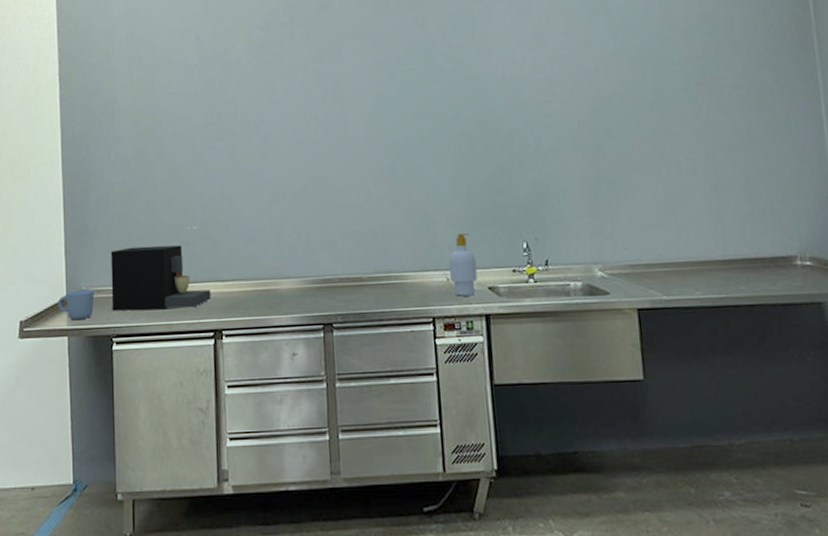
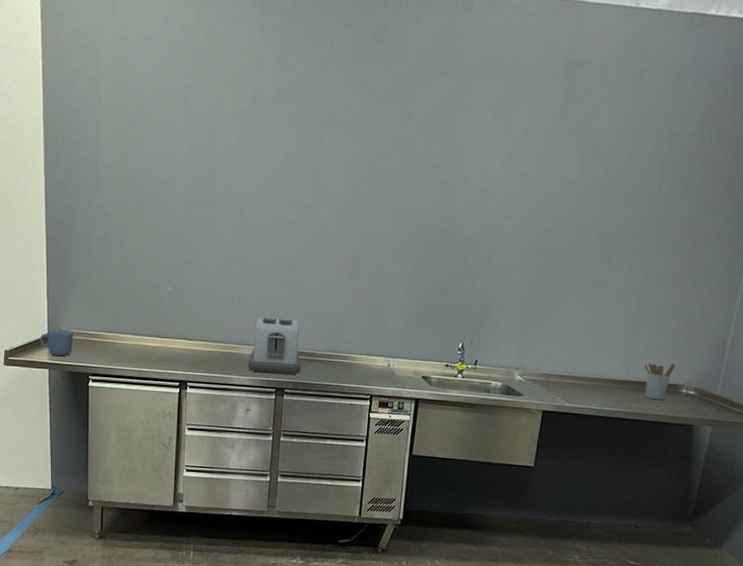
coffee maker: present [110,245,212,311] -> none [89,298,180,360]
toaster: none [288,241,349,309] -> present [248,316,301,375]
soap bottle: present [449,232,478,296] -> none [391,326,416,382]
utensil holder: none [743,232,780,278] -> present [644,363,676,401]

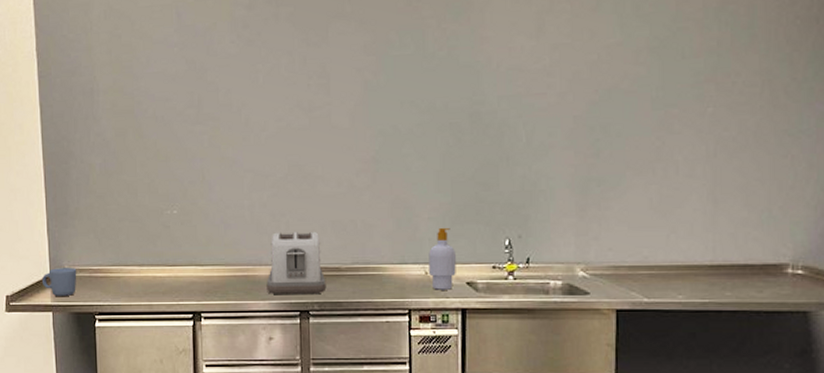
soap bottle: none [391,326,416,382] -> present [429,227,456,290]
utensil holder: present [644,363,676,401] -> none [734,239,774,285]

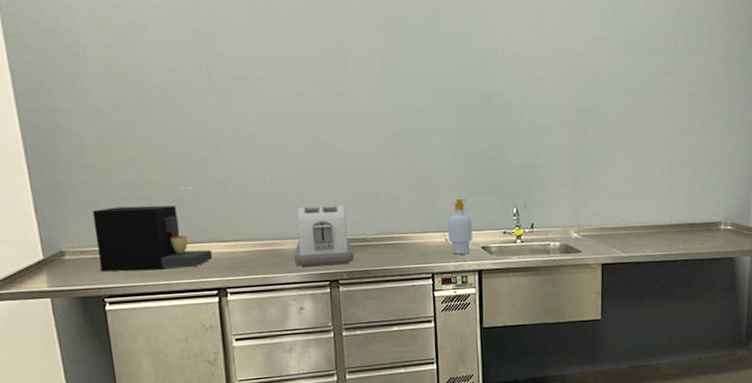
mug: present [42,268,77,296] -> none [34,249,79,281]
coffee maker: none [92,228,191,291] -> present [92,205,213,272]

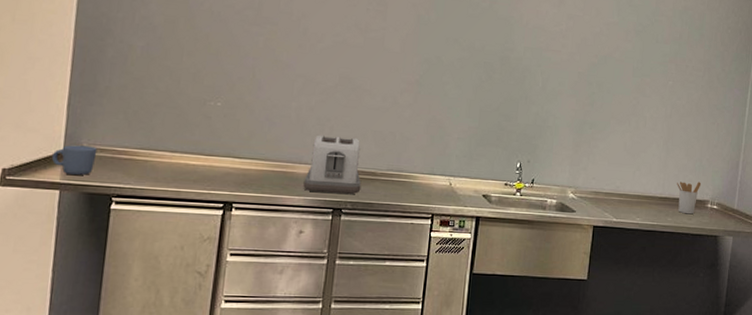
mug: none [34,249,79,281] -> present [52,145,98,175]
coffee maker: present [92,205,213,272] -> none [115,112,227,179]
soap bottle: present [448,198,473,255] -> none [453,147,477,200]
utensil holder: none [686,203,713,239] -> present [677,181,702,215]

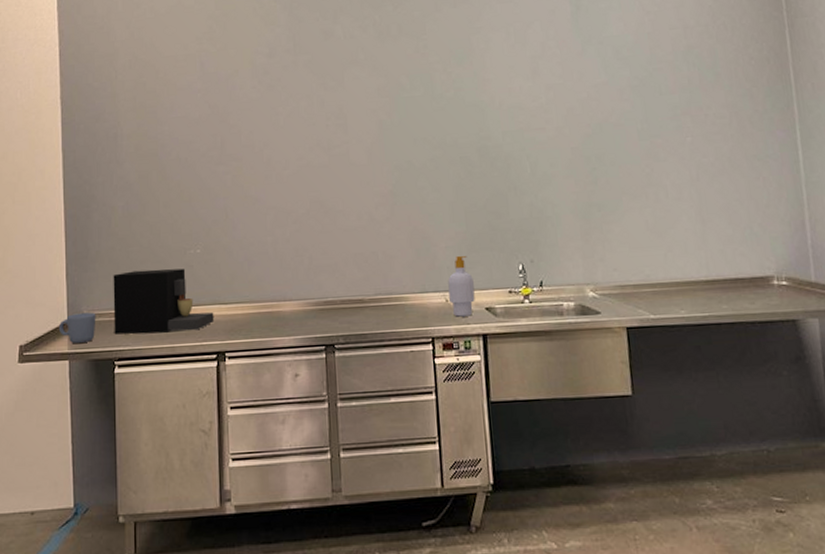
coffee maker: none [115,112,227,179] -> present [113,268,215,335]
toaster: present [303,135,361,194] -> none [291,264,351,330]
soap bottle: none [453,147,477,200] -> present [448,255,475,317]
utensil holder: present [677,181,702,215] -> none [724,254,759,298]

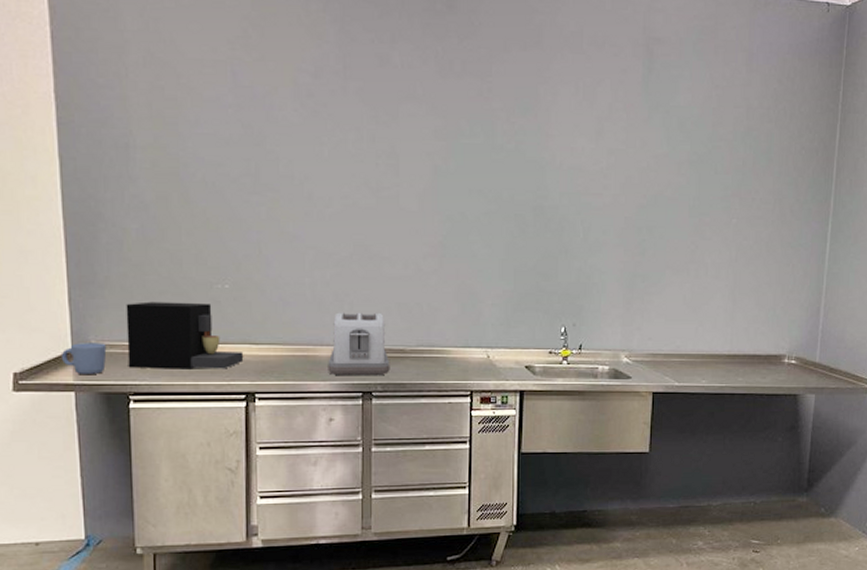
toaster: none [291,264,351,330] -> present [328,312,390,376]
soap bottle: present [448,255,475,317] -> none [491,313,516,373]

